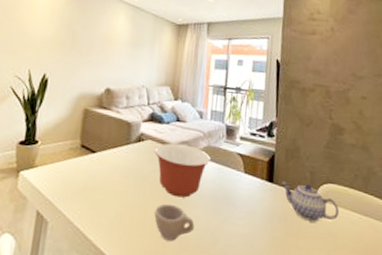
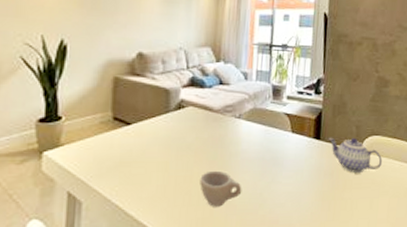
mixing bowl: present [154,143,211,198] -> none [197,108,257,163]

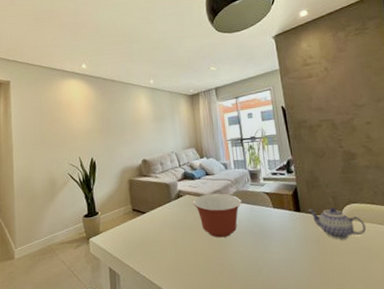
mixing bowl: none [197,108,257,163] -> present [192,193,242,238]
cup: present [200,170,242,207] -> none [203,244,240,275]

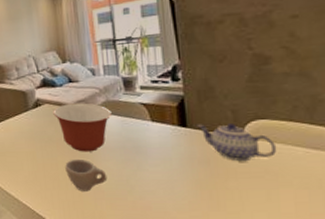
cup: none [203,244,240,275] -> present [65,159,107,191]

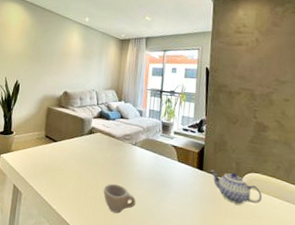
mixing bowl: present [53,103,112,152] -> none [103,135,149,180]

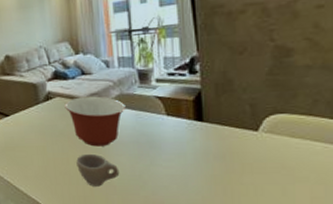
mixing bowl: none [103,135,149,180] -> present [64,96,126,147]
teapot: present [210,169,263,205] -> none [213,118,295,157]

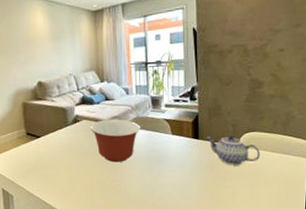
cup: present [76,153,120,186] -> none [98,168,134,197]
teapot: none [213,118,295,157] -> present [206,136,261,166]

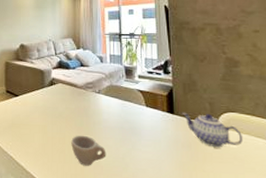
mixing bowl: present [90,119,141,163] -> none [65,85,114,130]
cup: none [98,168,134,197] -> present [71,135,107,166]

